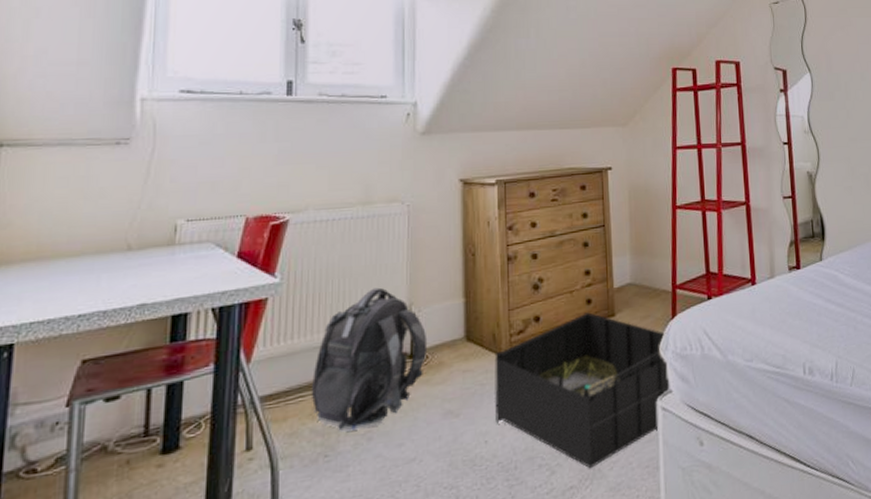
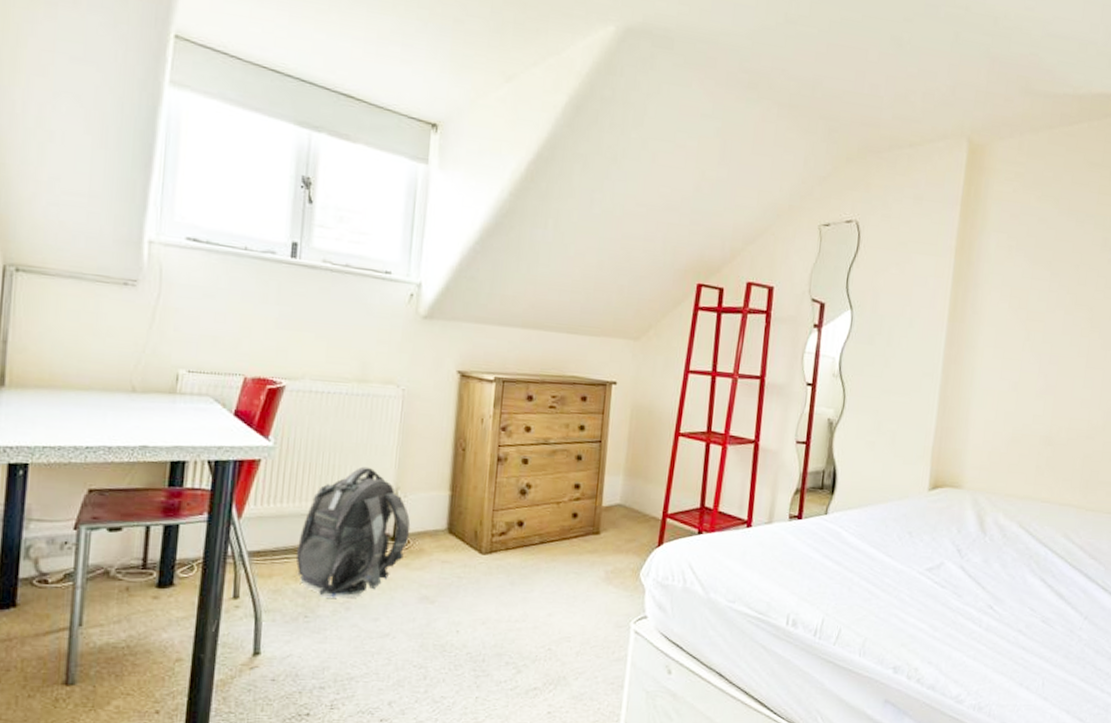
storage bin: present [494,312,670,469] -> none [469,526,650,675]

